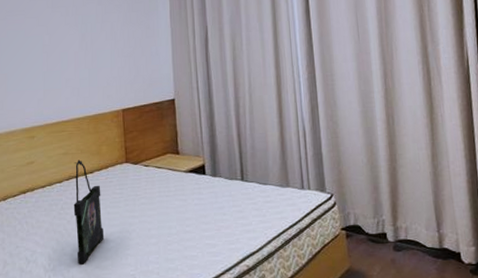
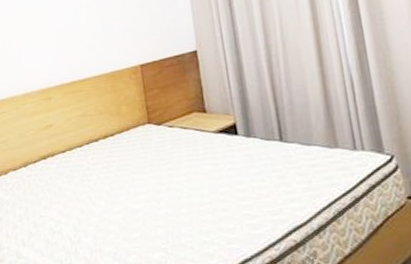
photo frame: present [73,160,105,265] -> none [93,121,131,236]

